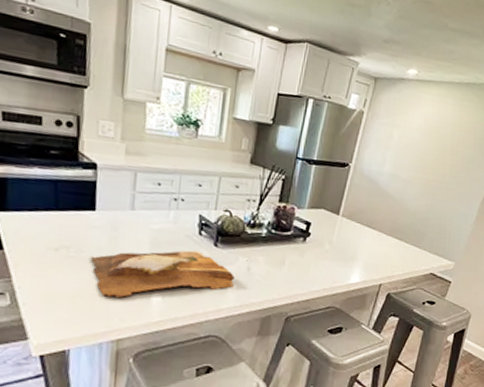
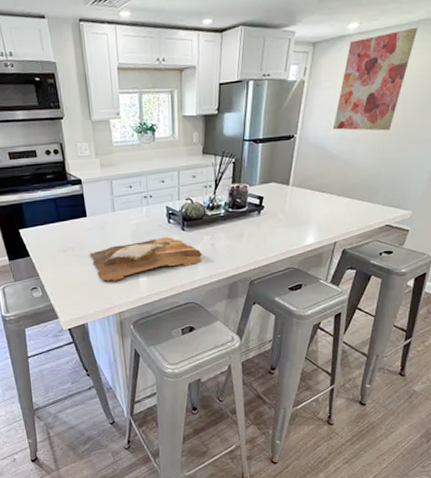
wall art: none [387,85,468,178] -> present [332,27,418,131]

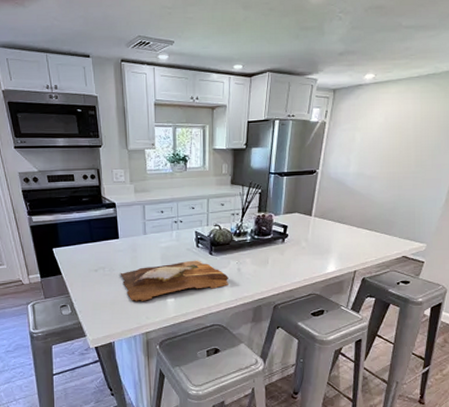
wall art: present [332,27,418,131] -> none [352,80,428,170]

